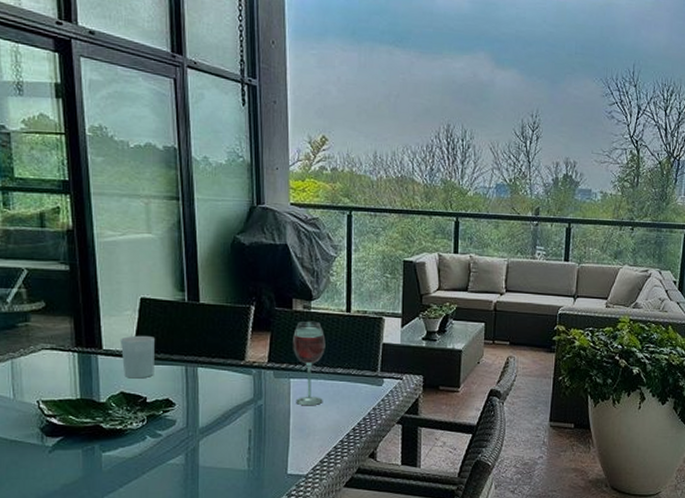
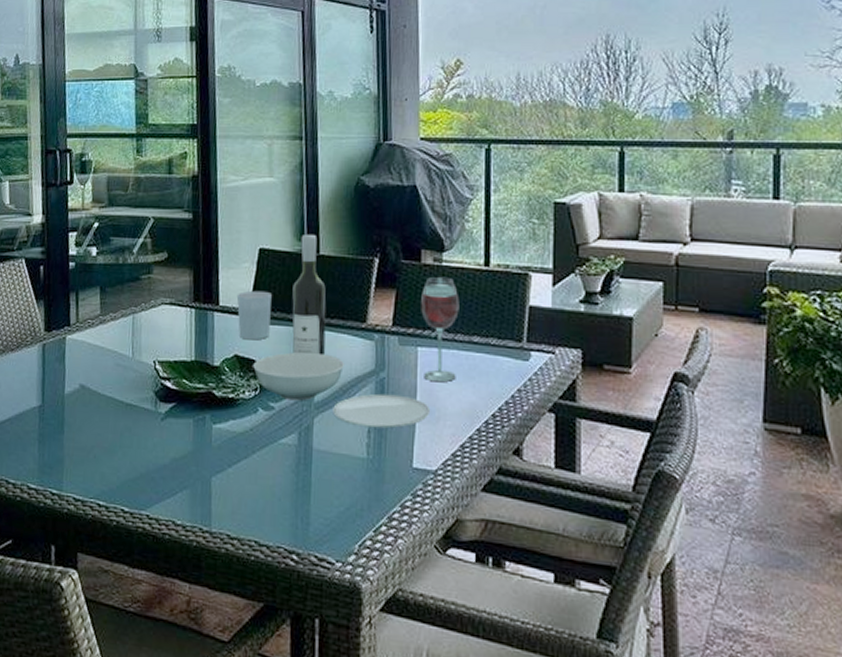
bowl: none [139,387,225,428] -> present [253,352,344,401]
bottle: none [175,285,209,389] -> present [292,233,326,356]
plate: none [216,418,302,445] -> present [333,393,431,429]

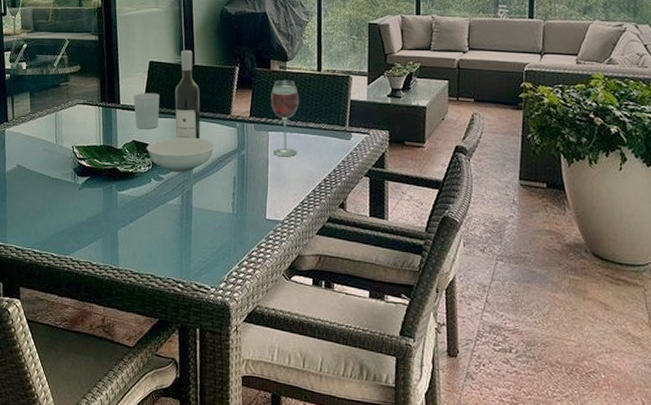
plate: present [333,393,431,429] -> none [207,166,279,192]

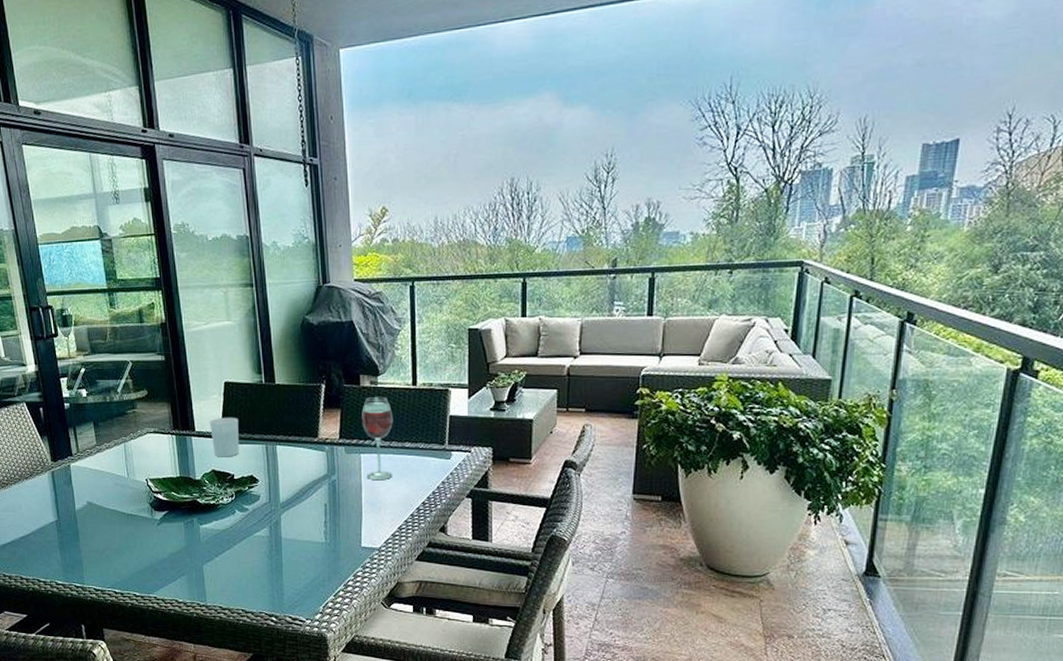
bowl: present [147,137,214,173] -> none [228,464,302,502]
bottle: present [175,49,201,139] -> none [255,367,287,466]

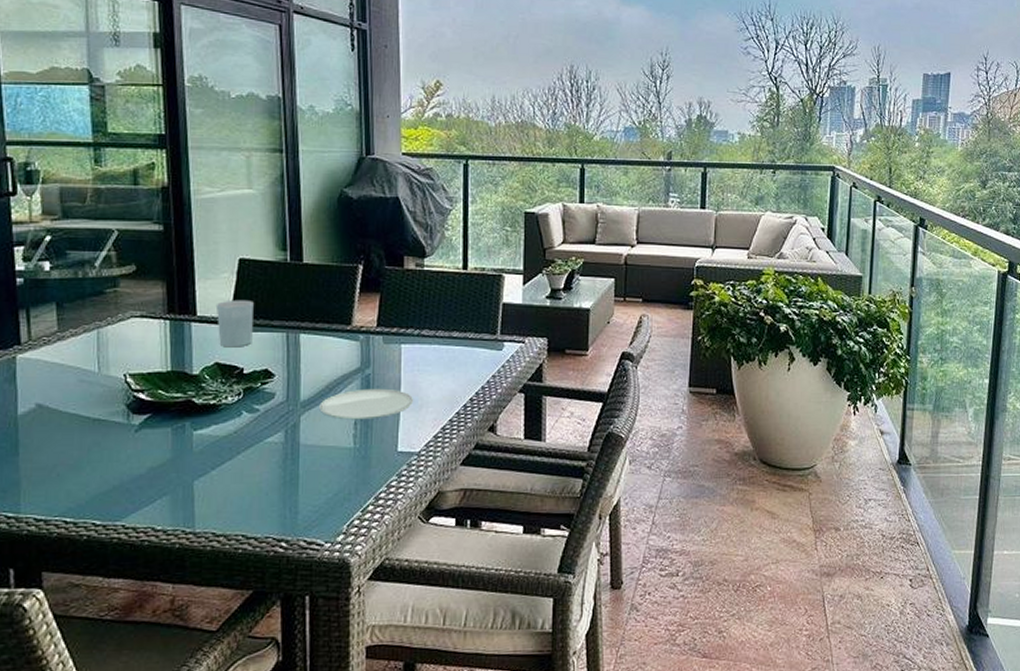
plate: none [295,492,374,519] -> present [319,388,414,420]
wineglass: present [362,397,393,481] -> none [404,281,440,375]

